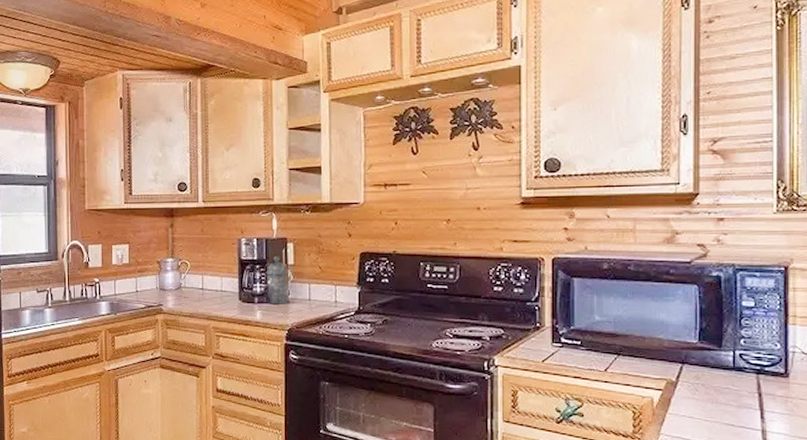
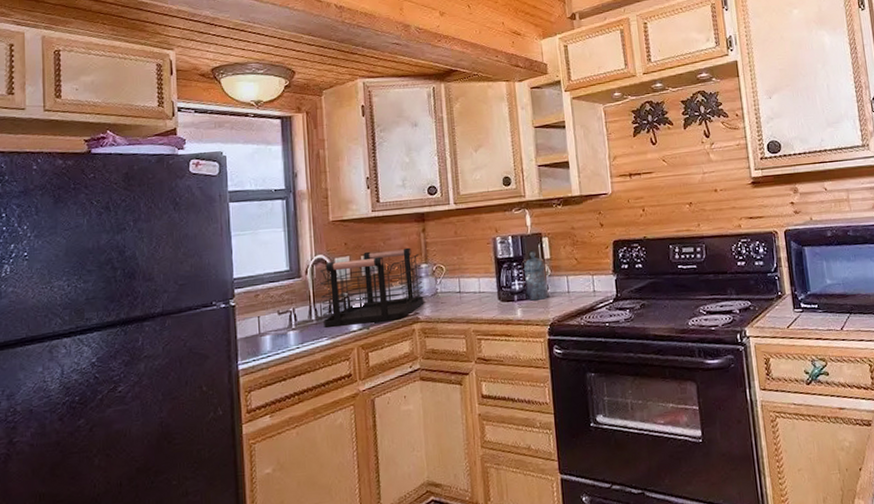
dish rack: none [74,241,168,310] -> present [319,247,424,329]

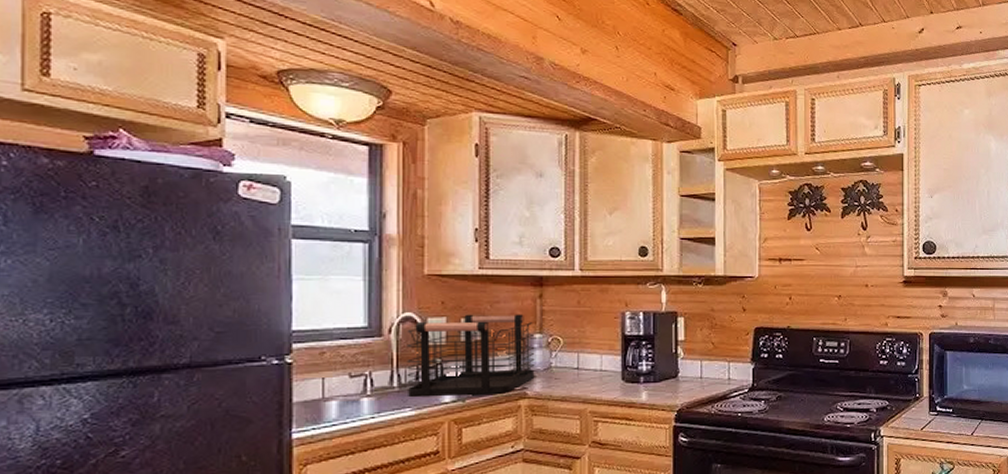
canister: present [521,250,548,301] -> none [652,330,680,384]

